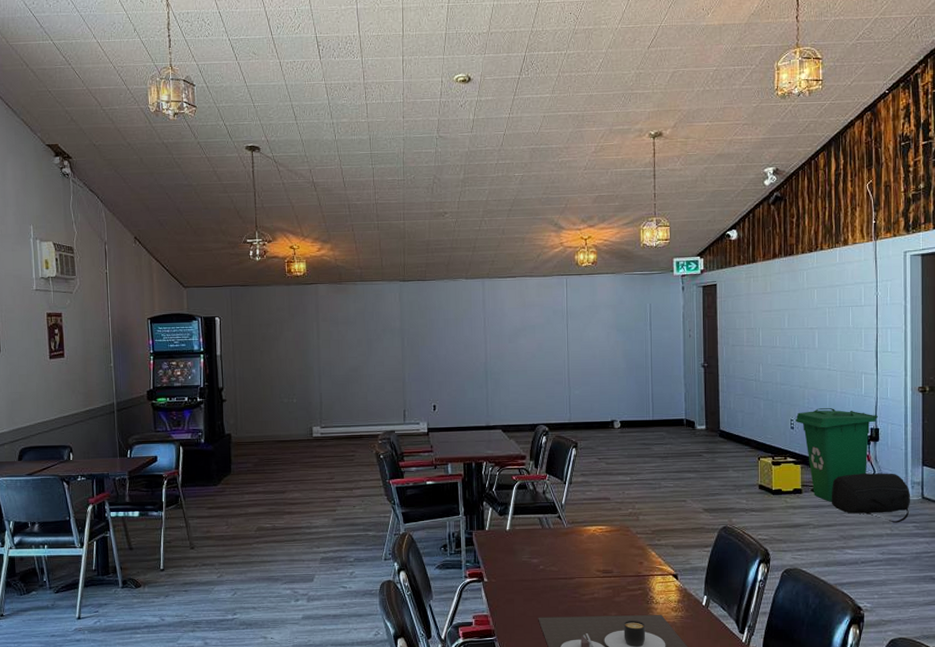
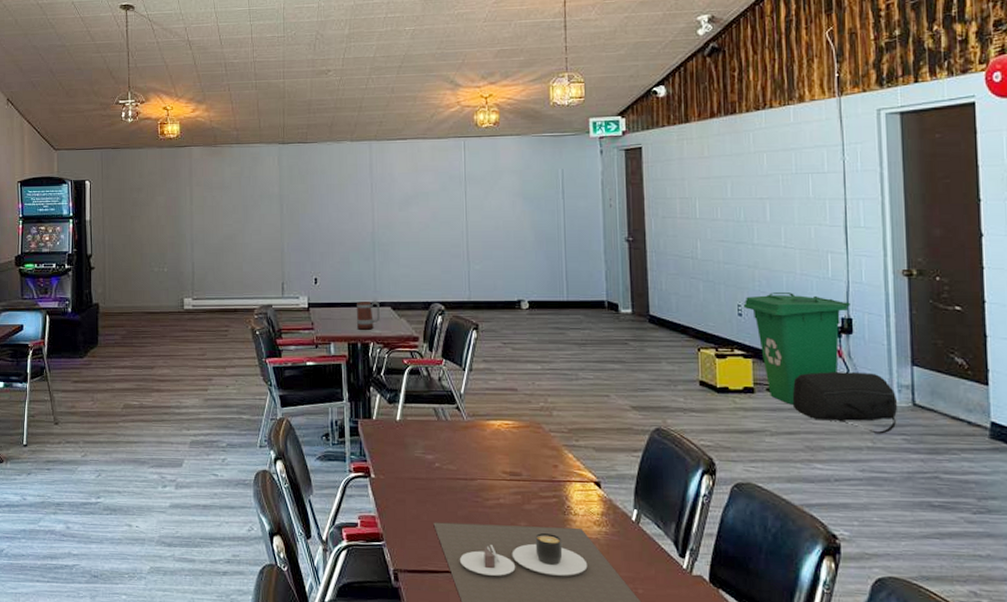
beer mug: none [470,425,492,451] -> present [356,302,380,330]

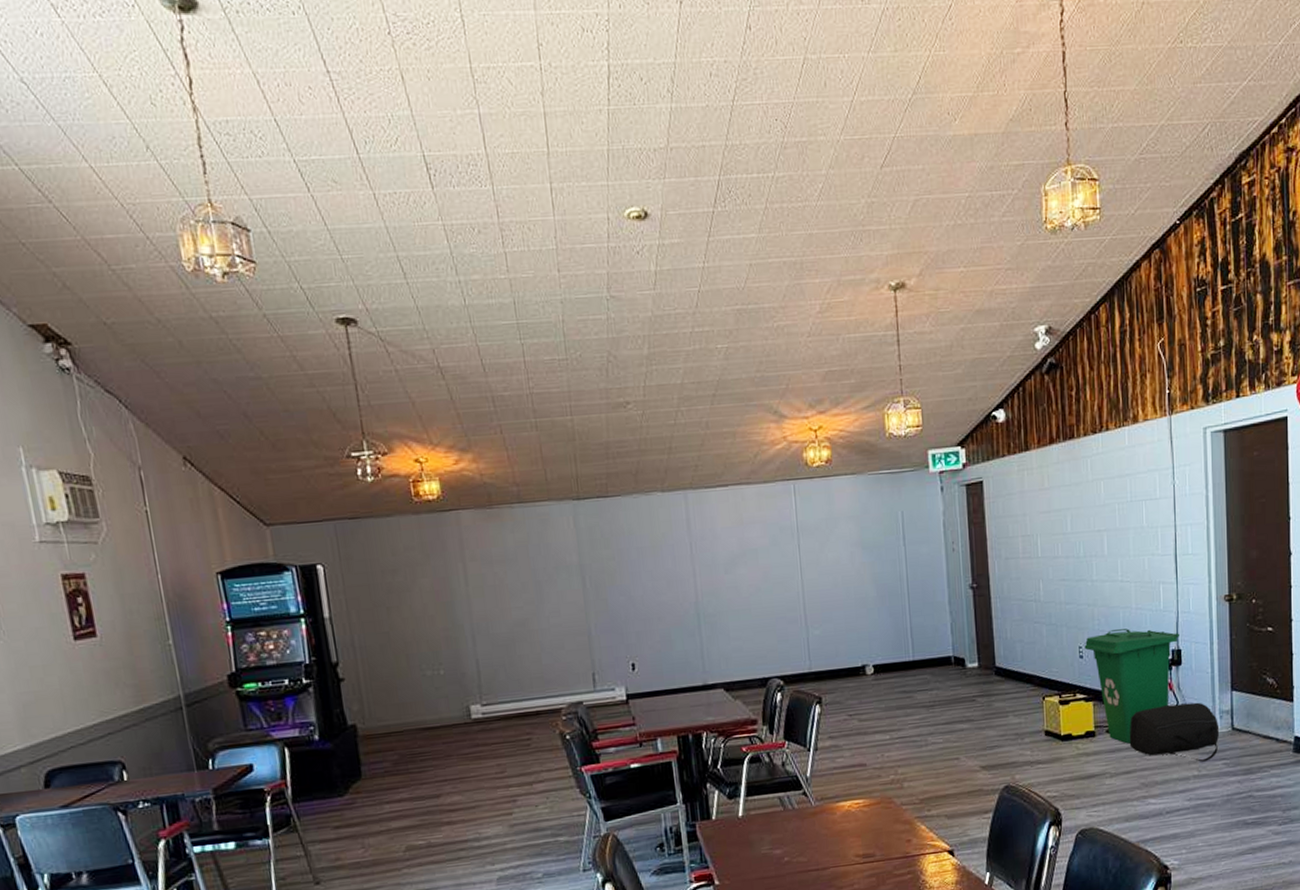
beer mug: present [356,302,380,330] -> none [683,684,712,719]

